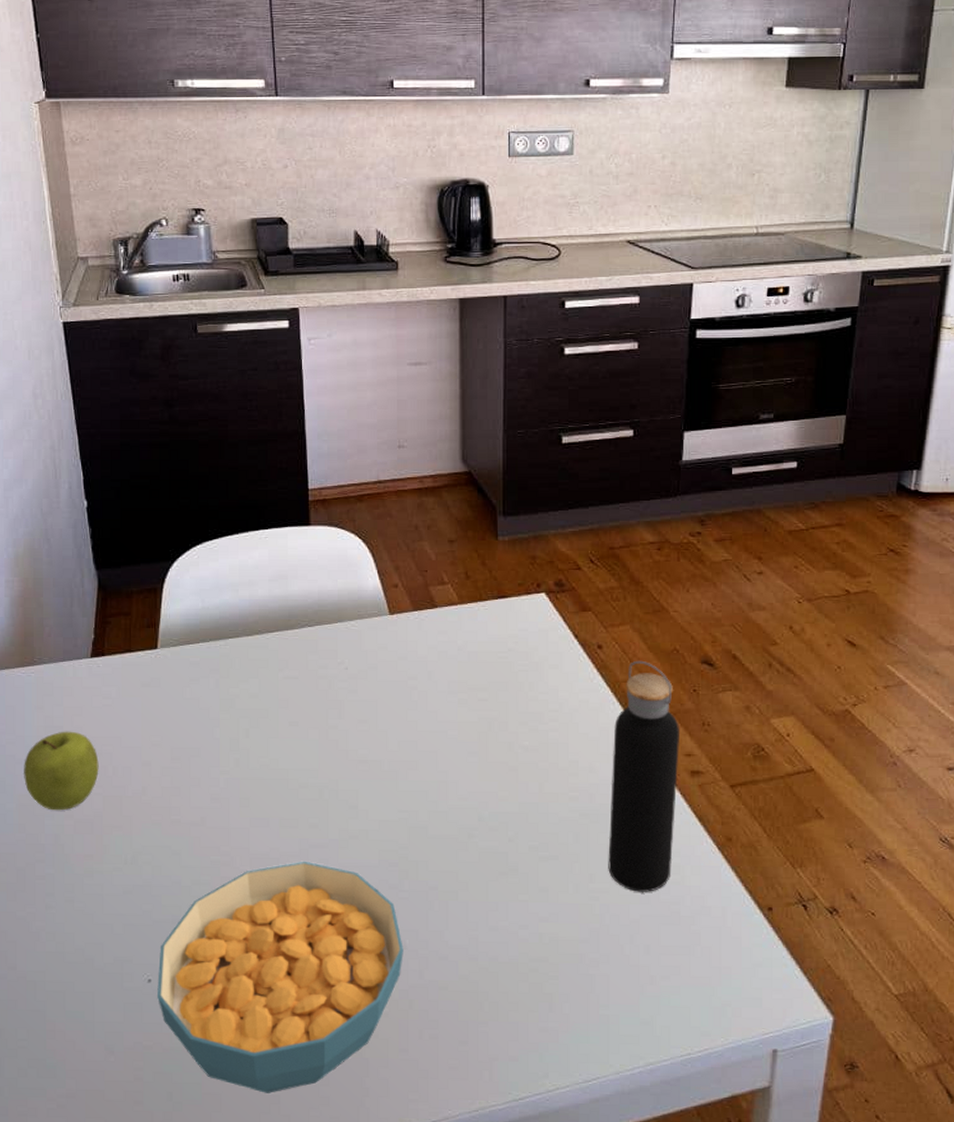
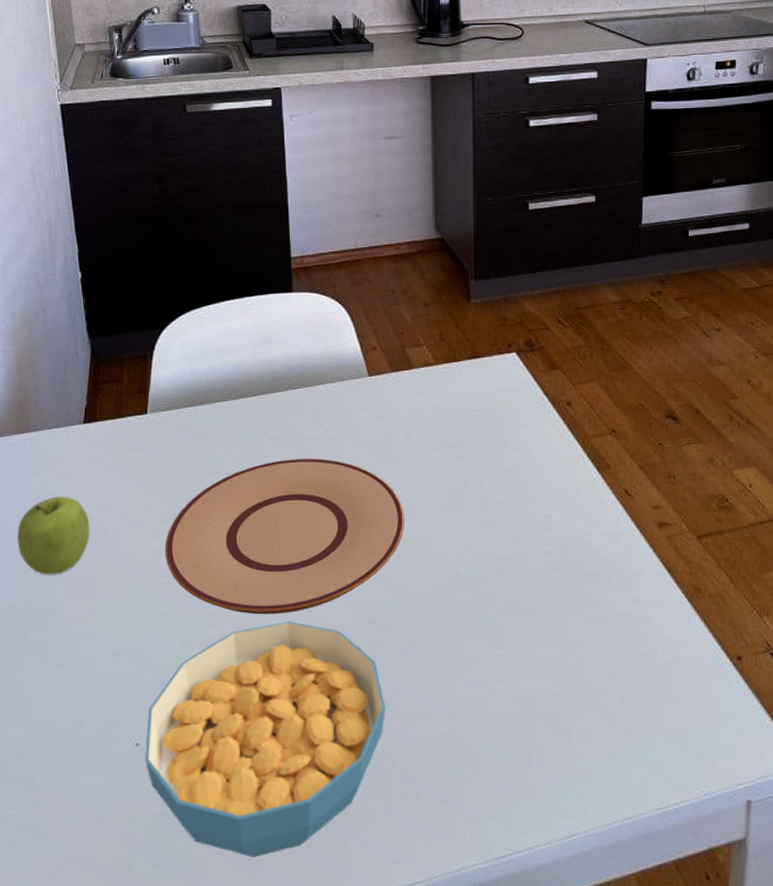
plate: none [177,698,425,855] -> present [165,459,405,615]
water bottle: present [608,660,679,892] -> none [582,416,647,644]

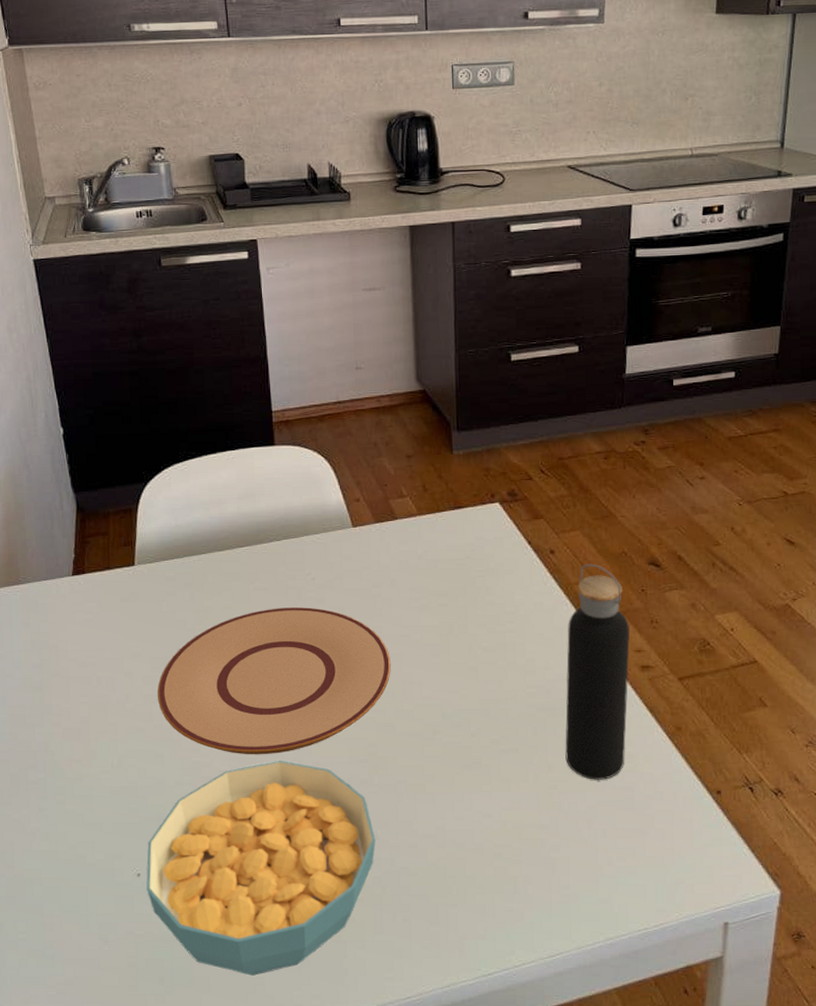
fruit: present [17,496,90,575] -> none [13,645,84,720]
water bottle: none [582,416,647,644] -> present [565,563,630,780]

